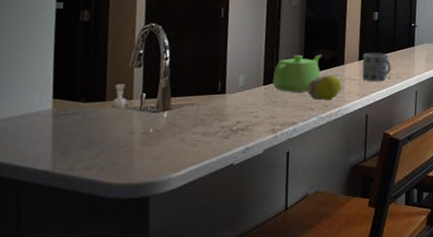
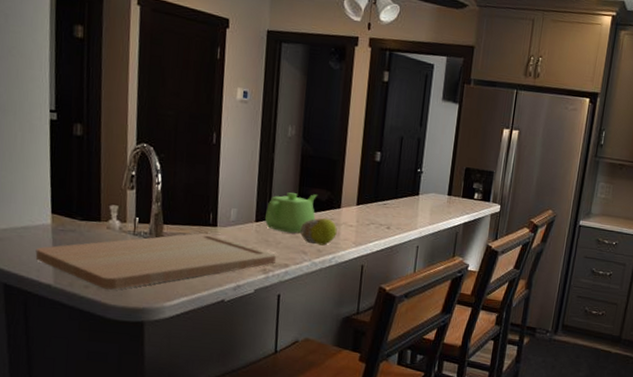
cutting board: none [32,101,285,168] -> present [35,232,277,290]
mug: present [362,52,391,82] -> none [359,197,392,231]

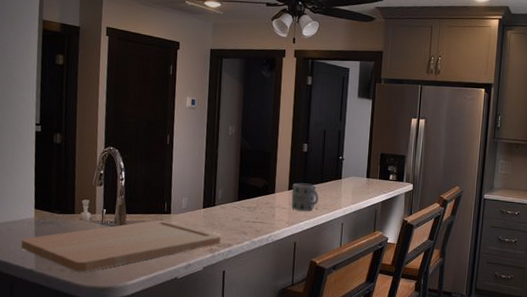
teapot: present [265,192,318,234] -> none [211,182,255,217]
fruit: present [300,217,337,246] -> none [241,202,272,226]
mug: none [359,197,392,231] -> present [291,183,319,211]

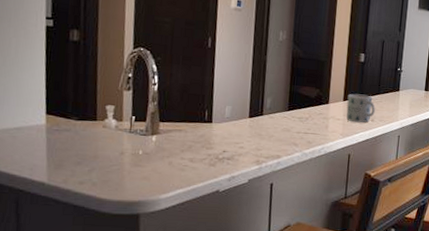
cutting board: present [21,219,222,272] -> none [28,129,270,185]

